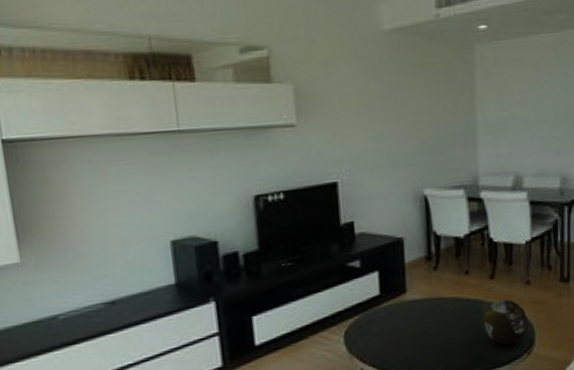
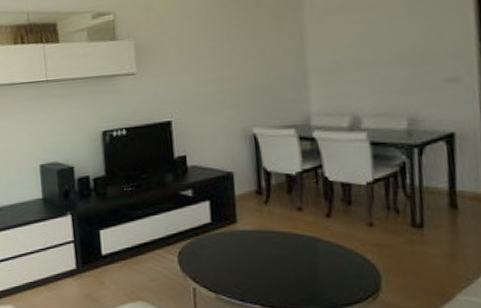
decorative orb: present [483,299,529,346] -> none [319,239,374,287]

